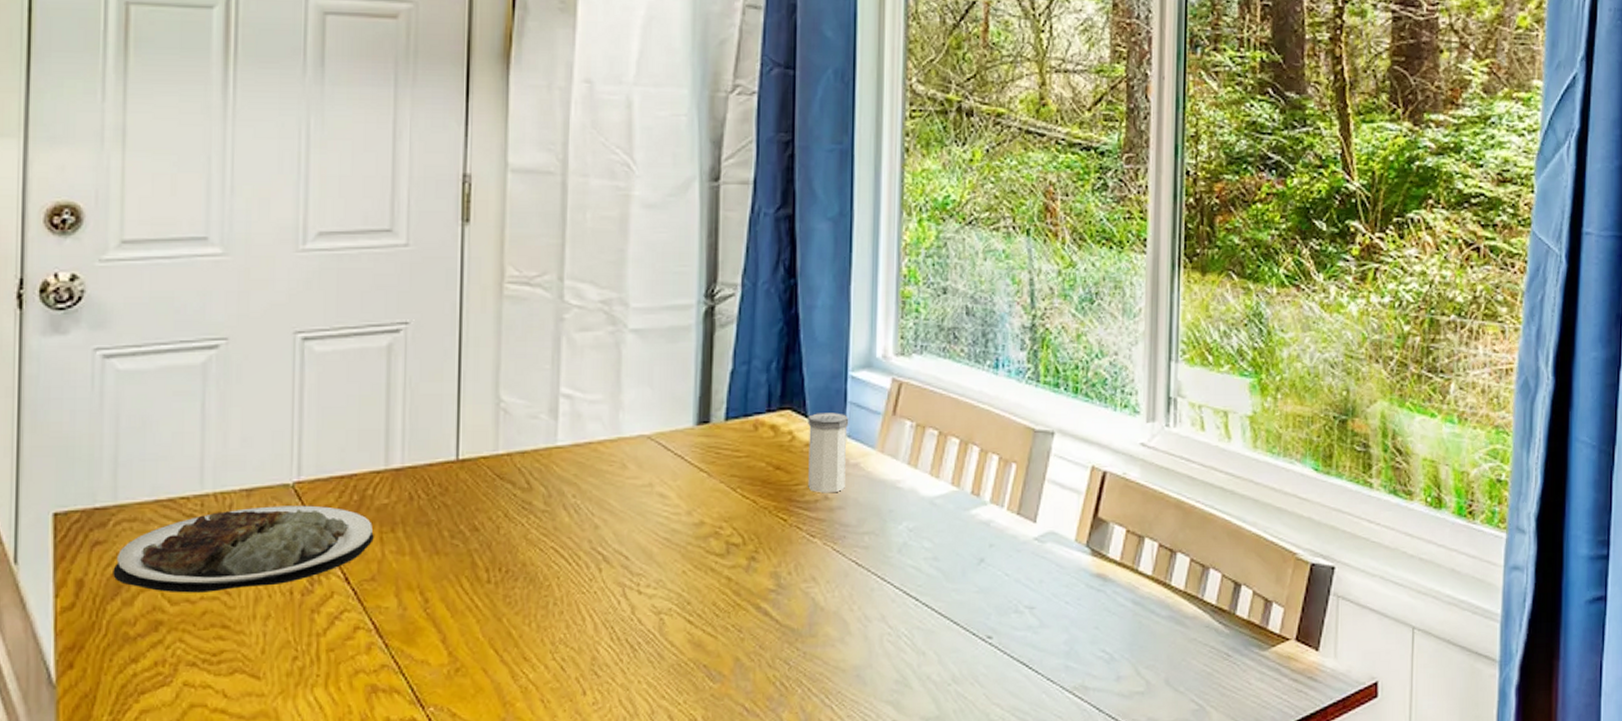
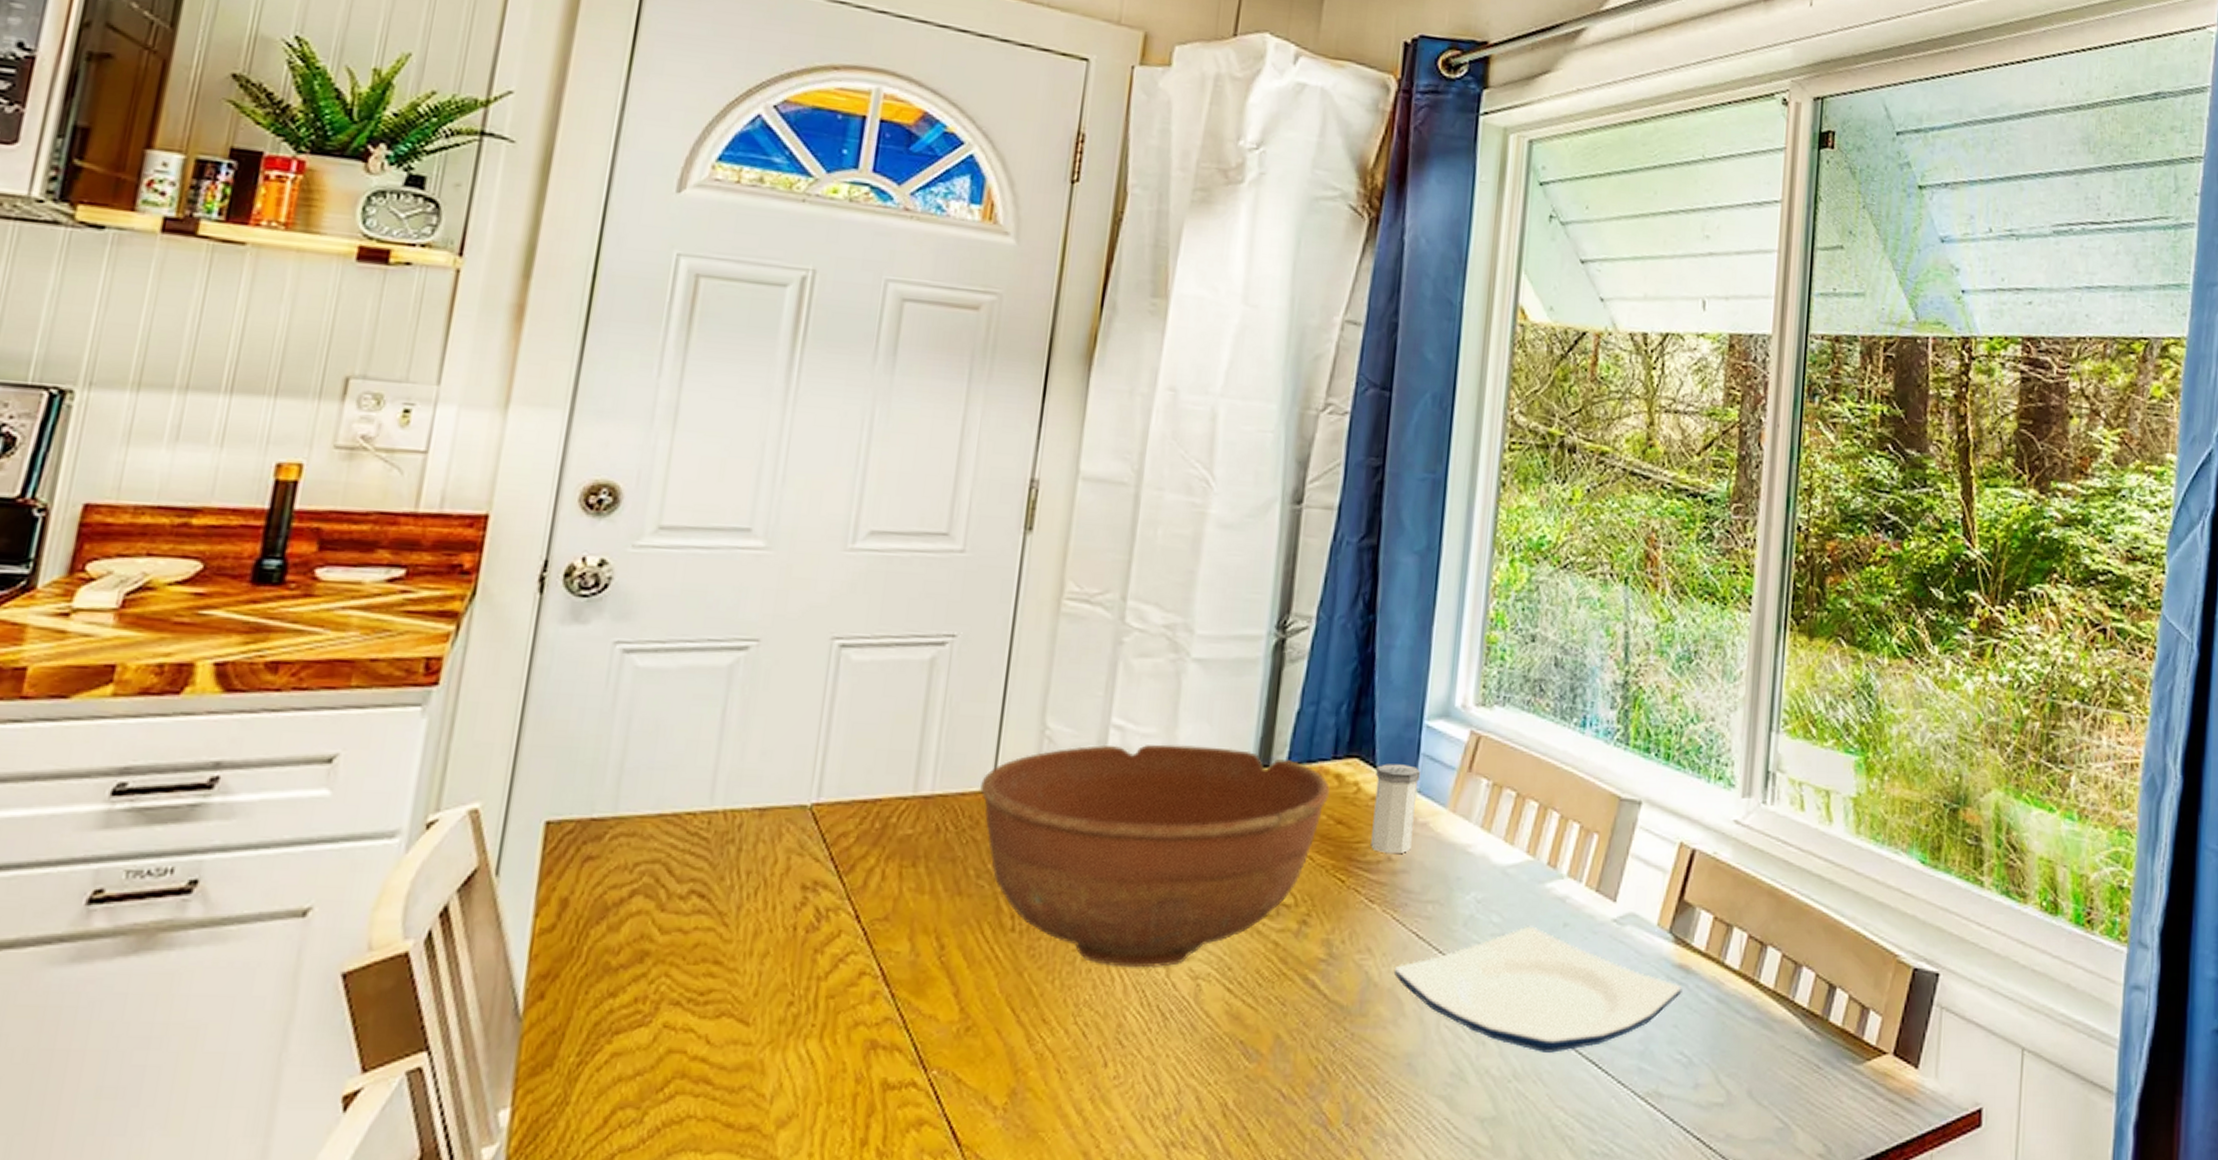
plate: present [113,505,374,593] -> none [601,828,893,922]
bowl: none [445,408,766,609] -> present [979,744,1330,969]
plate: none [837,548,1101,658] -> present [1393,925,1682,1053]

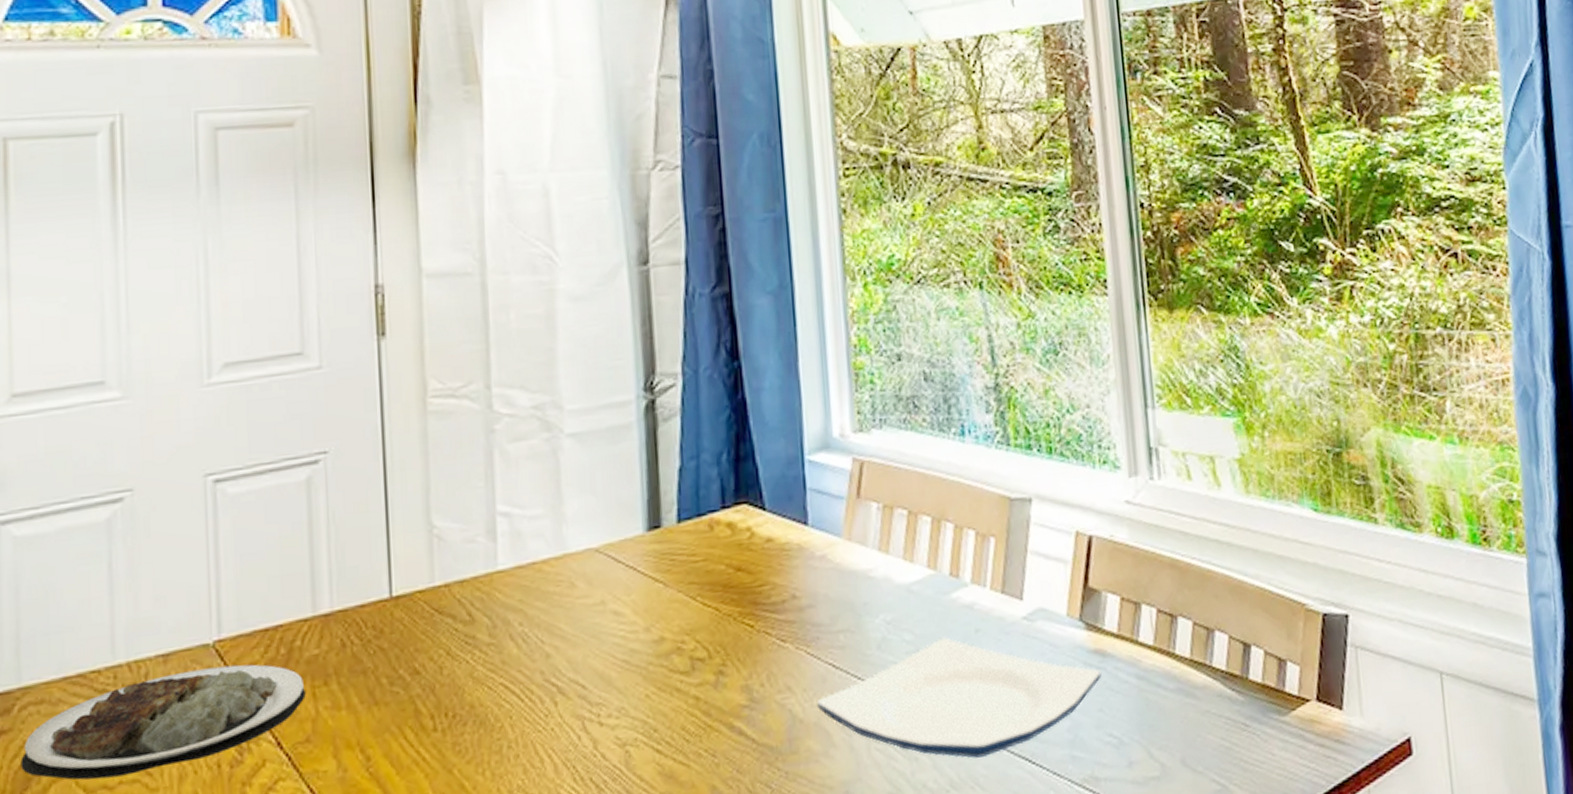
plate: none [601,828,893,922] -> present [20,664,306,780]
bowl: present [979,744,1330,969] -> none [377,514,724,749]
salt shaker: present [1371,763,1421,854] -> none [766,502,813,593]

